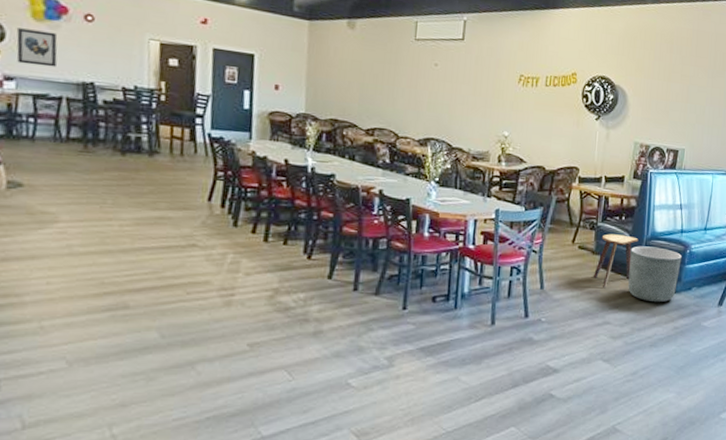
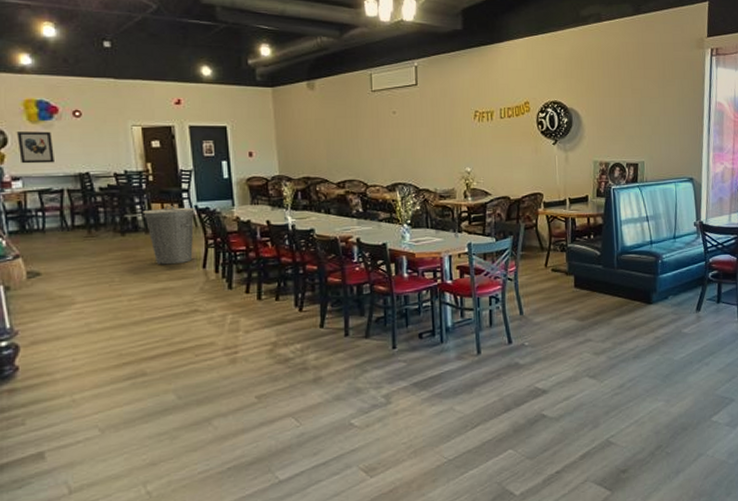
trash can: none [148,130,208,194] -> present [143,206,195,265]
stool: present [593,234,639,288] -> none [569,253,610,306]
planter: present [628,246,682,303] -> none [603,261,654,315]

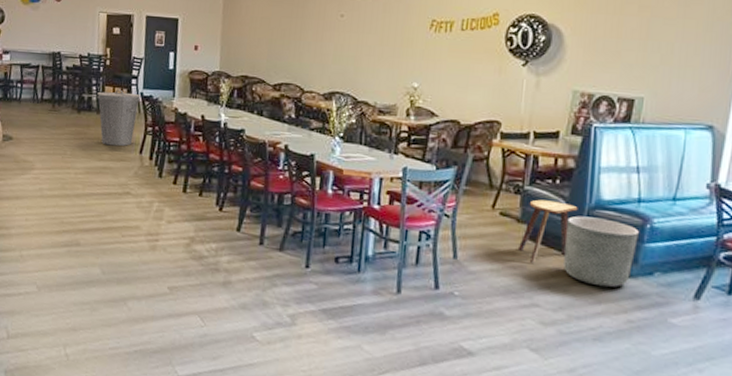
wall art: present [17,131,54,164] -> none [11,11,37,41]
stool: none [569,253,610,306] -> present [517,199,578,263]
planter: none [603,261,654,315] -> present [563,216,639,288]

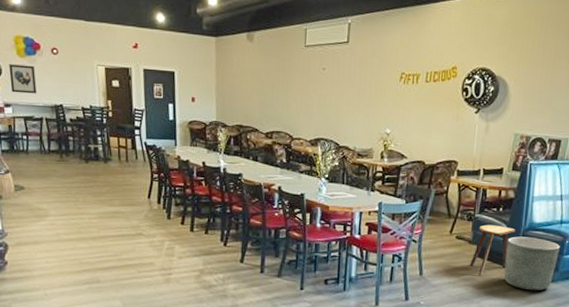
wall art: none [11,11,37,41] -> present [9,64,36,94]
trash can: present [97,90,141,147] -> none [103,140,144,193]

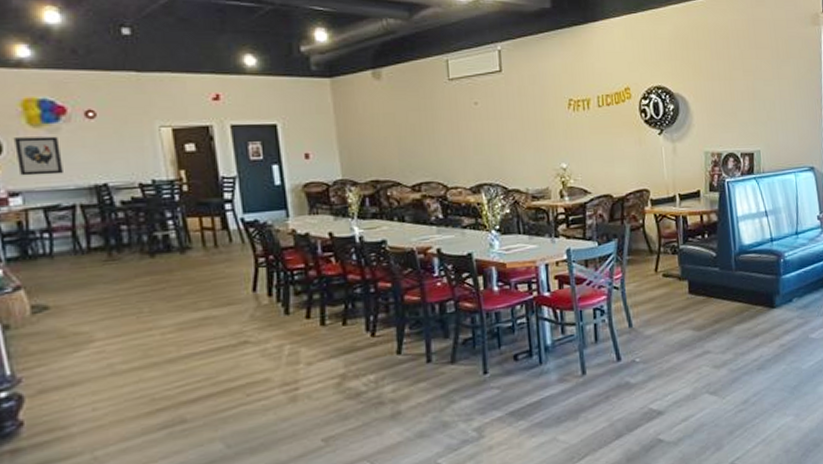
stool: present [469,224,516,275] -> none [683,254,727,315]
planter: present [504,236,560,291] -> none [720,261,777,322]

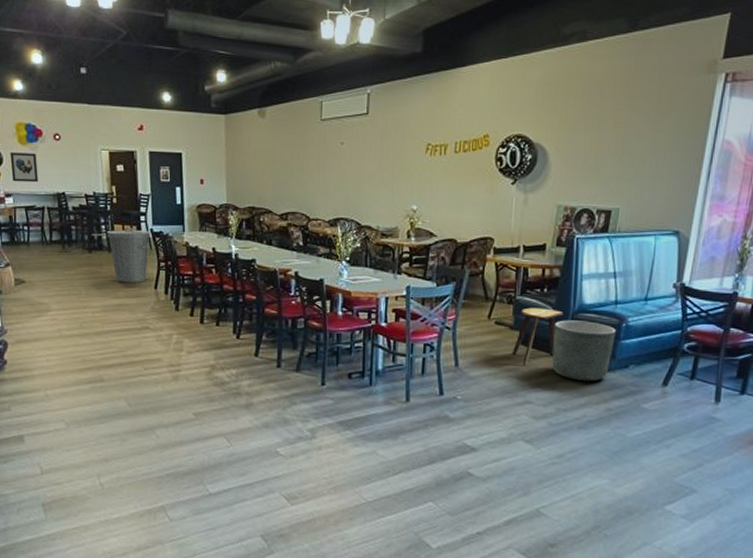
trash can: none [176,220,241,290] -> present [107,228,151,283]
stool: none [683,254,727,315] -> present [511,307,564,365]
planter: none [720,261,777,322] -> present [552,320,616,382]

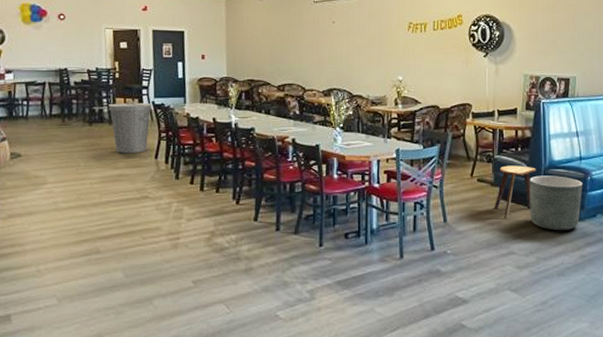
wall art: present [10,152,38,183] -> none [13,31,41,59]

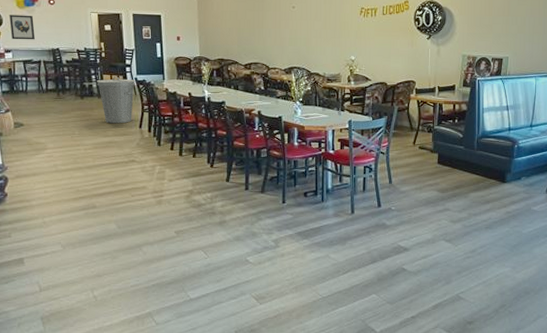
wall art: none [13,31,41,59] -> present [10,15,35,40]
stool: present [494,165,537,218] -> none [432,135,471,180]
planter: present [529,175,583,231] -> none [464,144,510,191]

